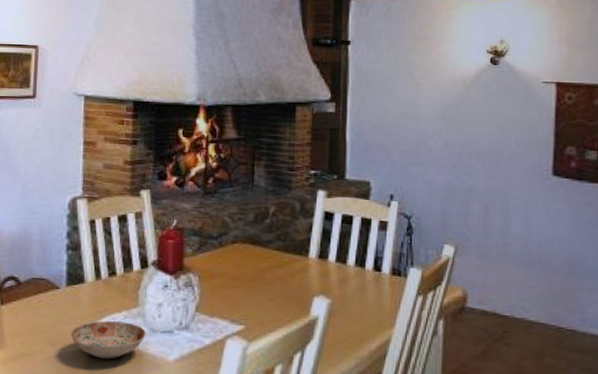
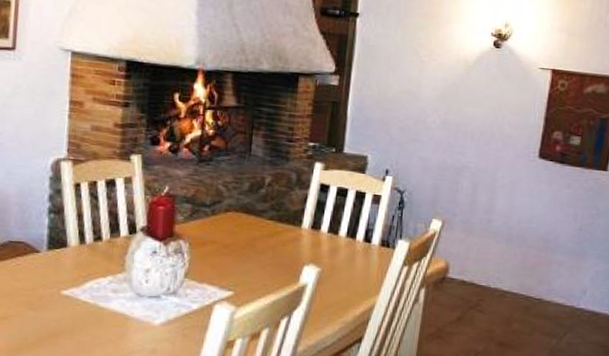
dish: present [70,321,146,359] -> none [51,285,132,323]

